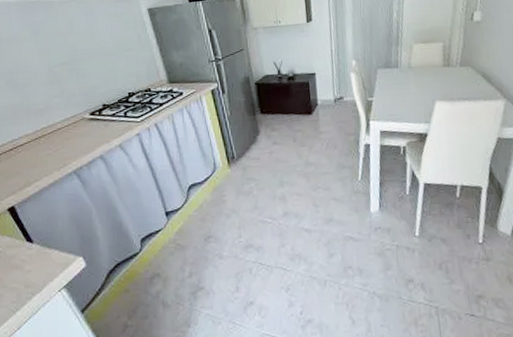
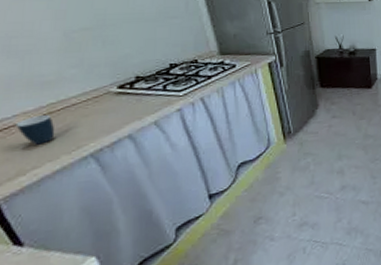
mug: none [21,137,48,162] -> present [15,115,55,145]

